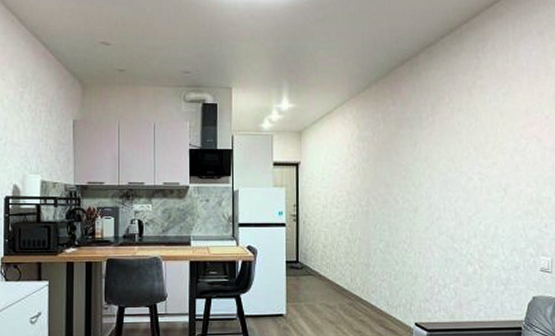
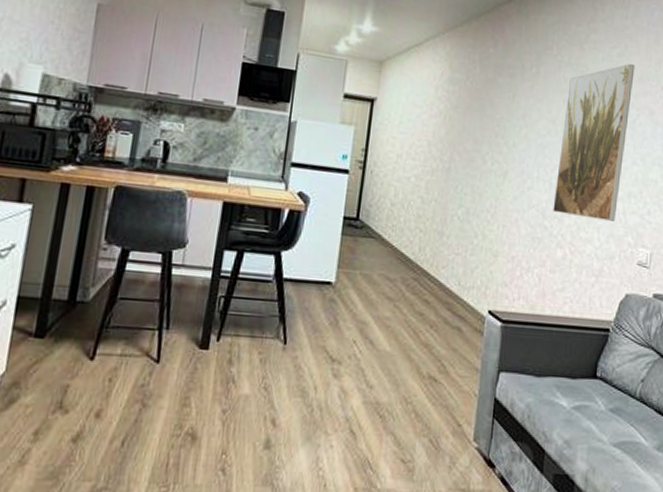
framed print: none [460,101,520,237] -> present [553,64,635,221]

